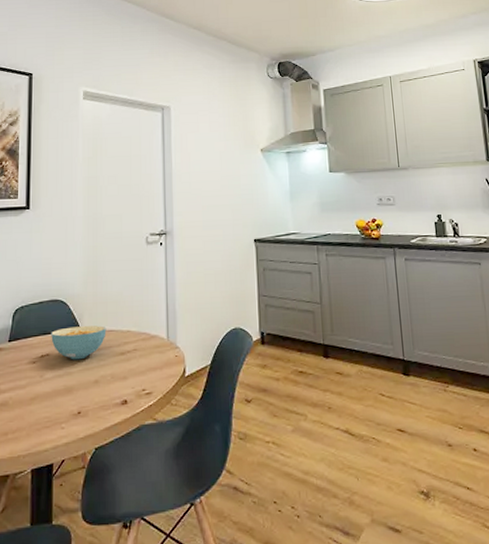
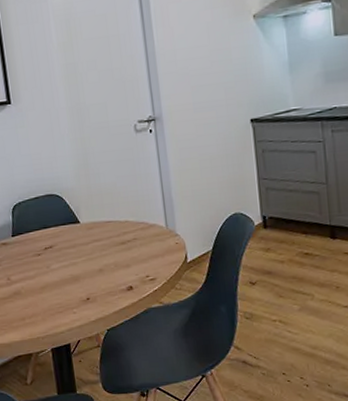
cereal bowl: present [51,325,107,360] -> none [51,217,105,251]

